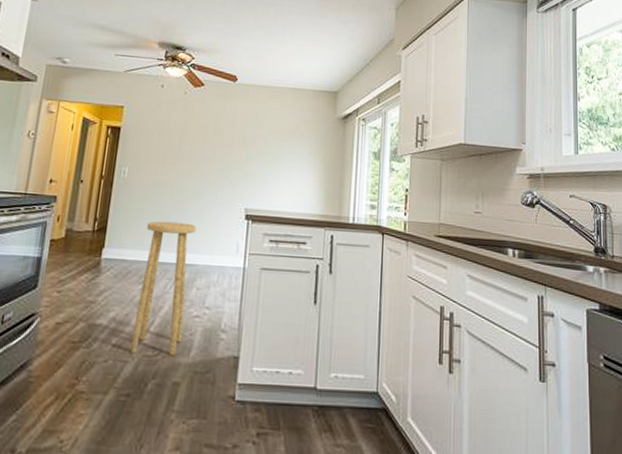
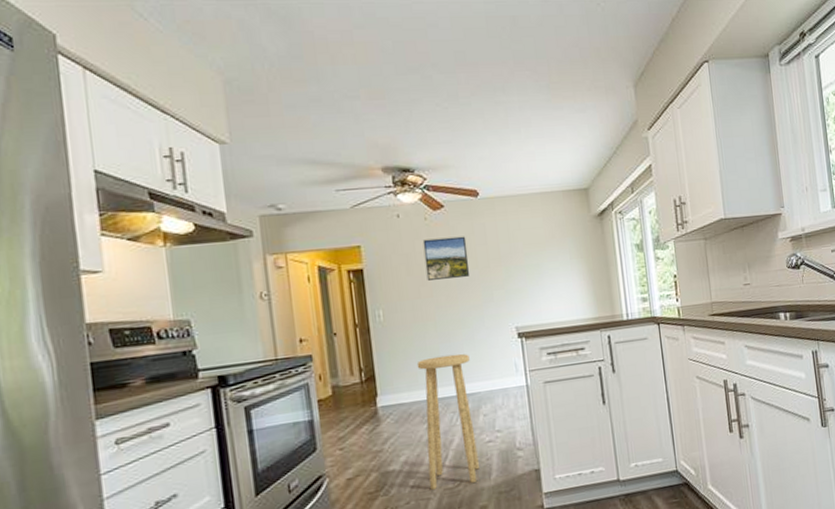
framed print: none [174,111,218,153] -> present [422,236,470,281]

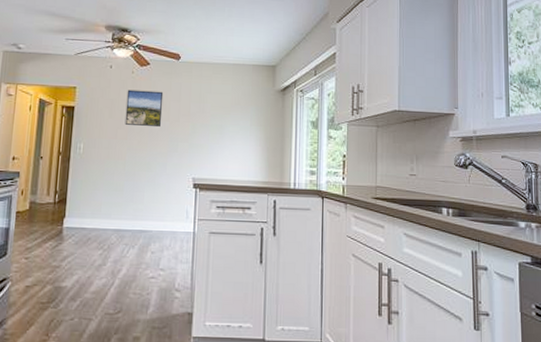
stool: present [416,353,479,490] -> none [94,191,148,314]

